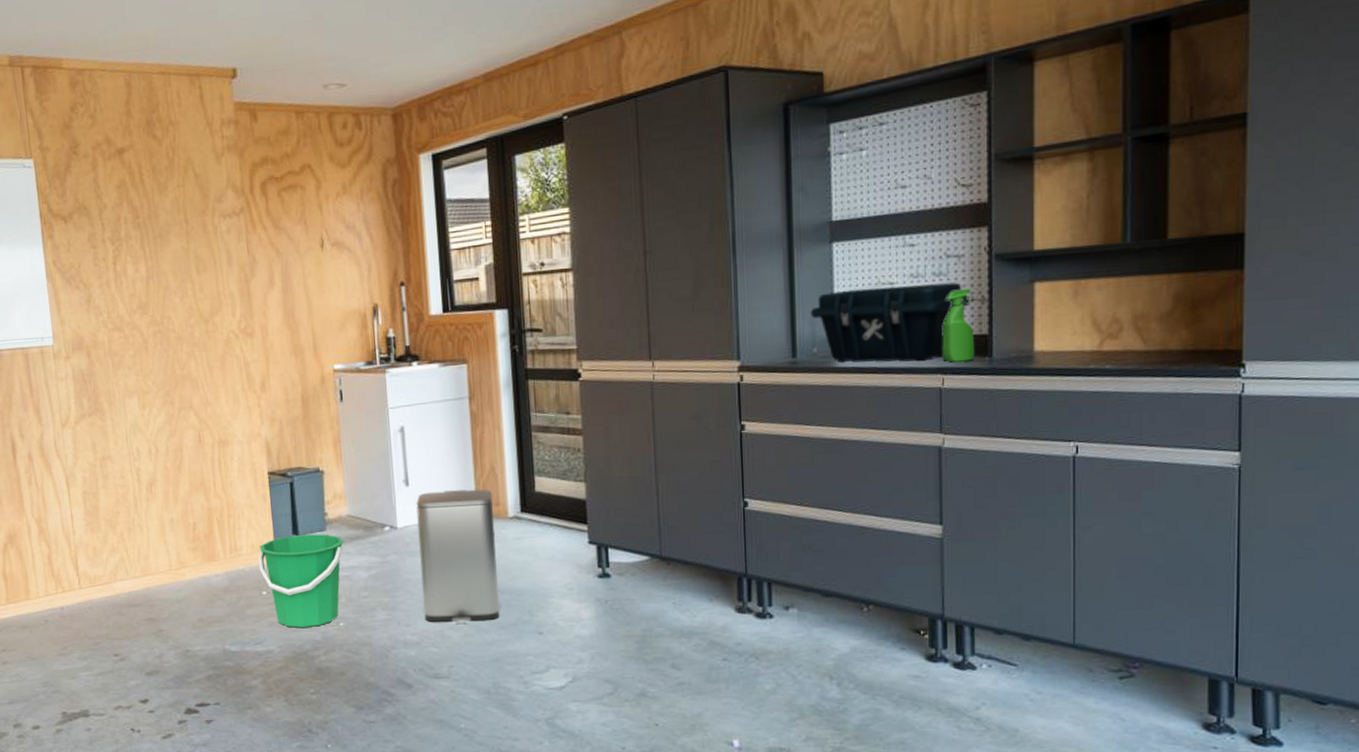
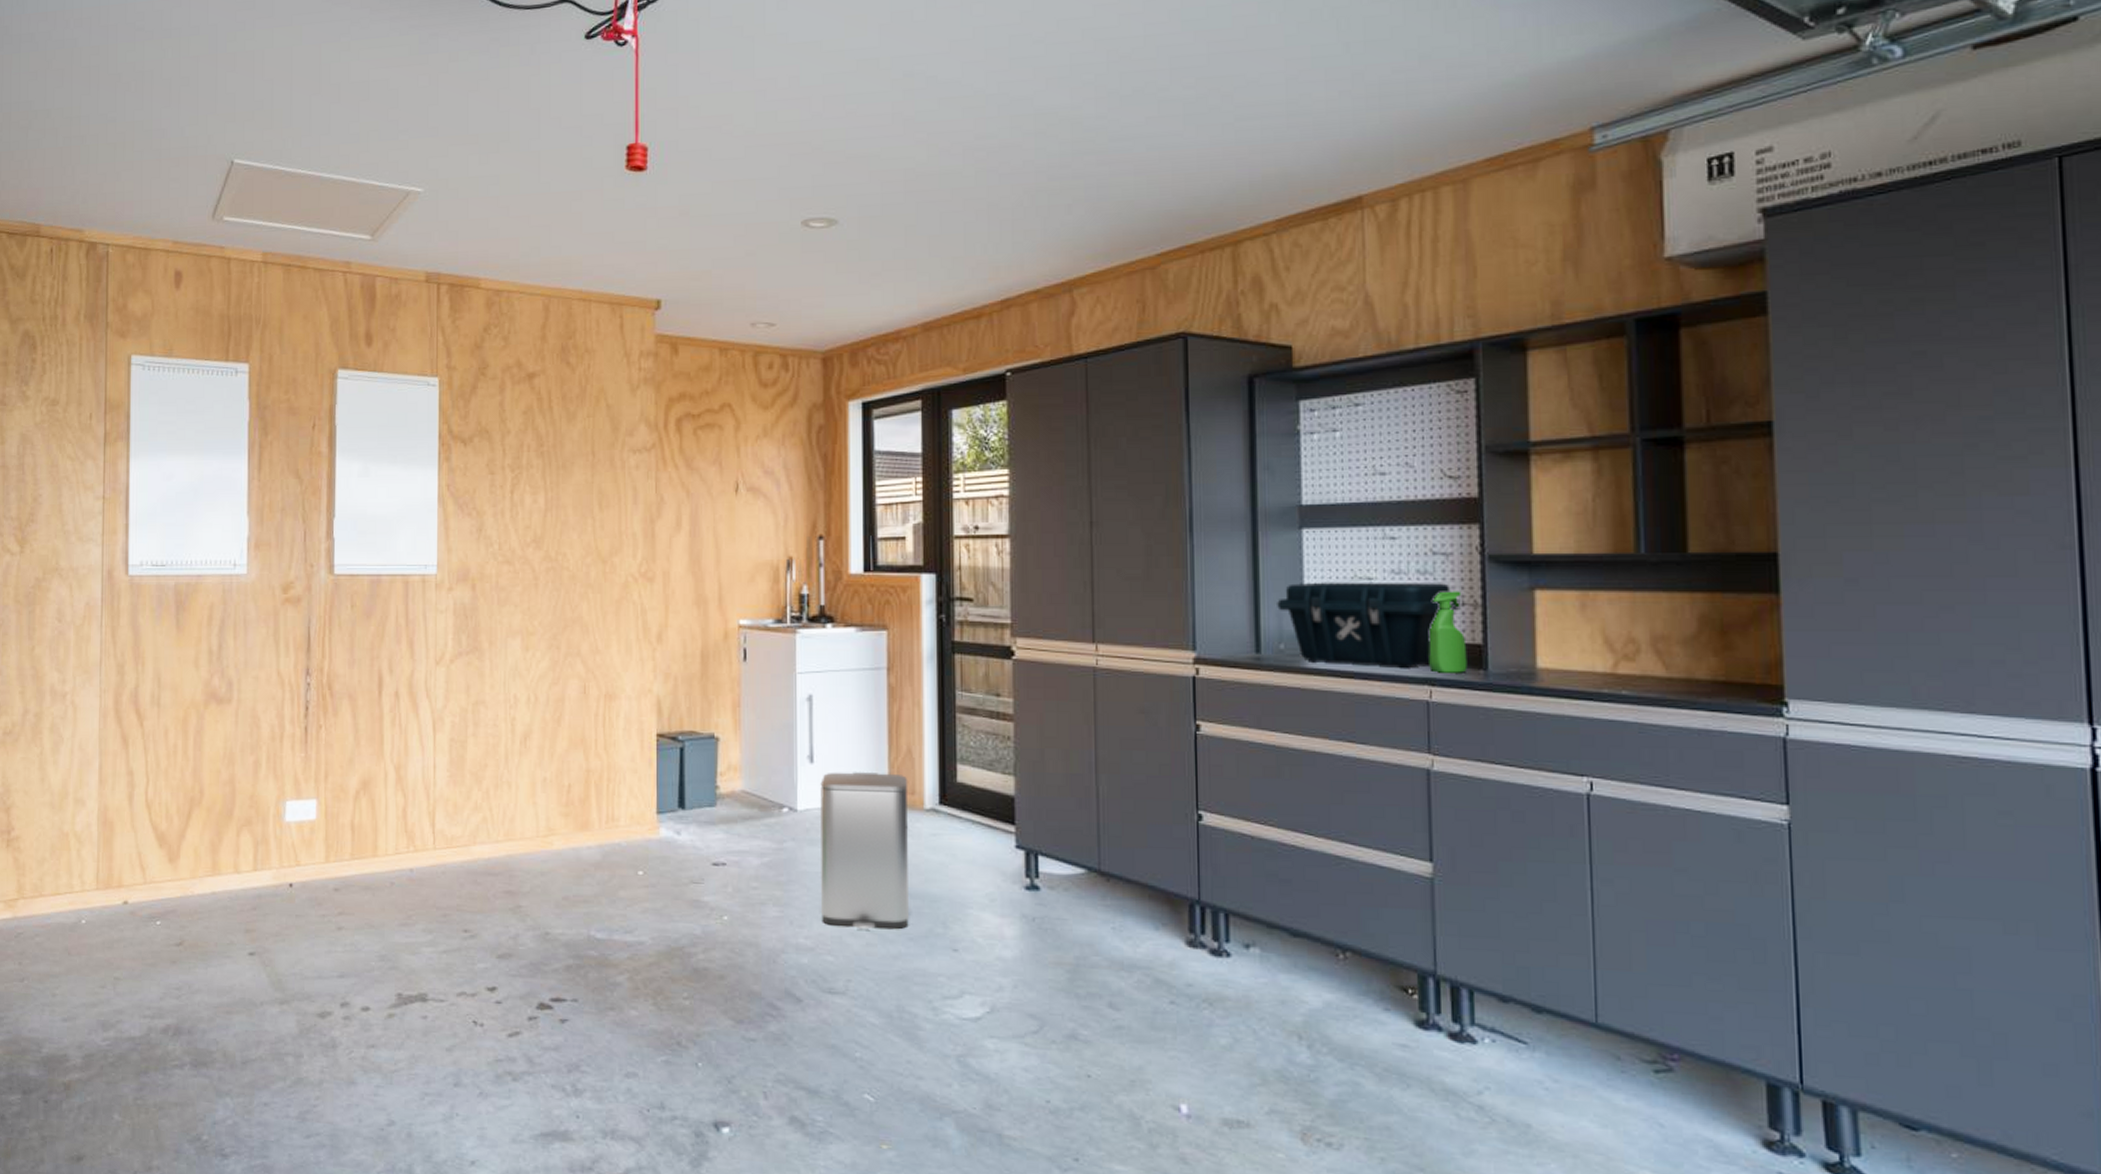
bucket: present [258,534,344,629] -> none [638,809,735,919]

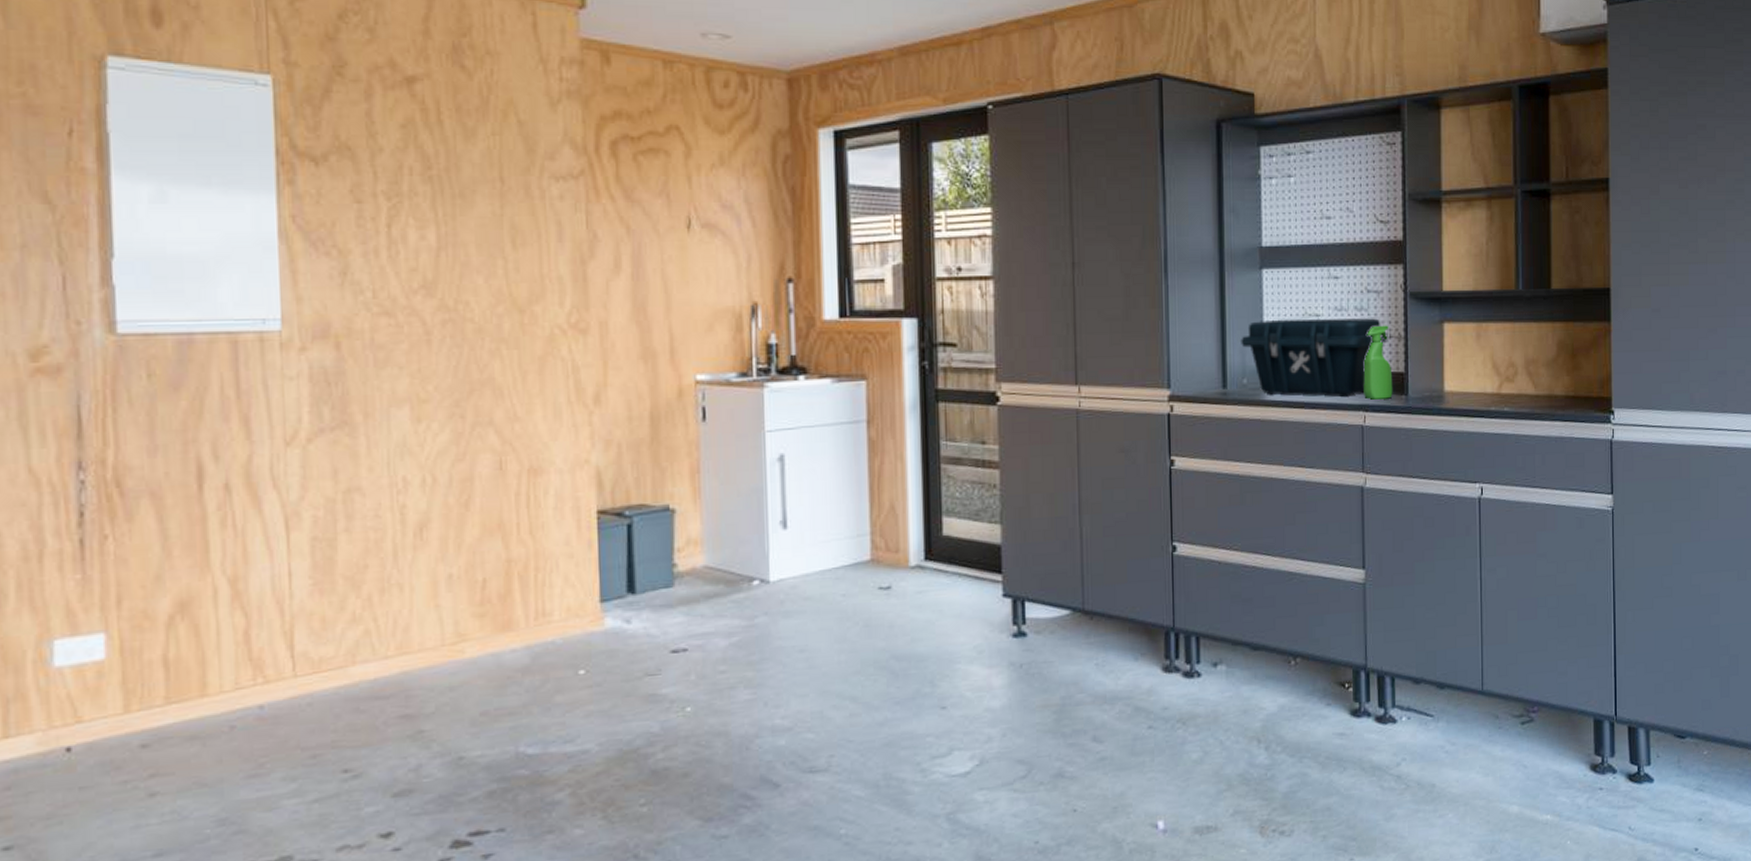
pedal bin: present [820,772,909,930] -> none [795,532,895,701]

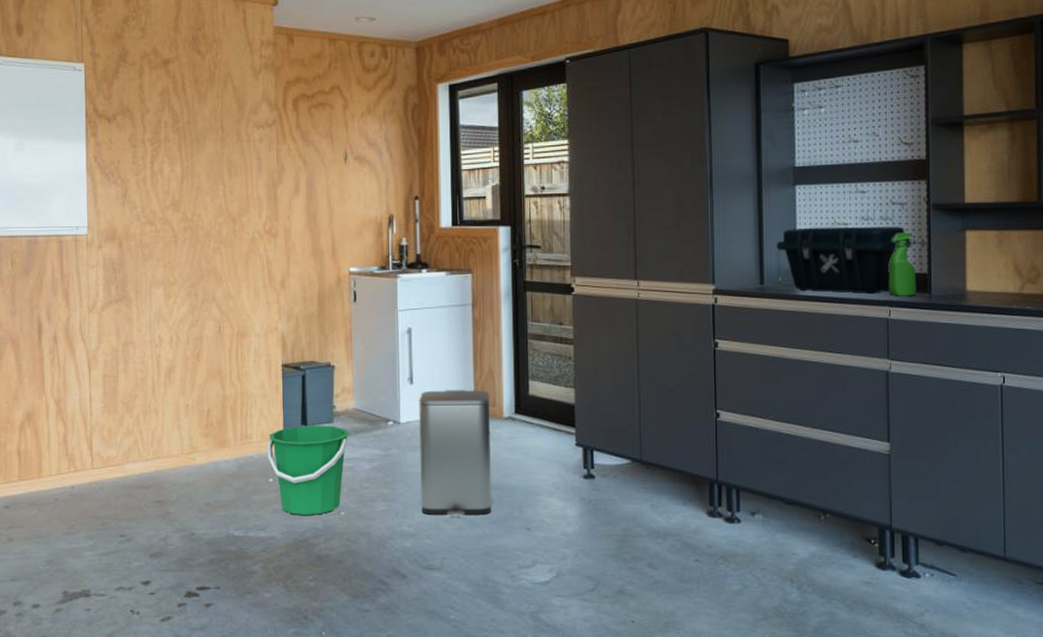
bucket: none [576,591,697,718] -> present [267,426,349,516]
pedal bin: none [795,532,895,701] -> present [419,390,492,516]

